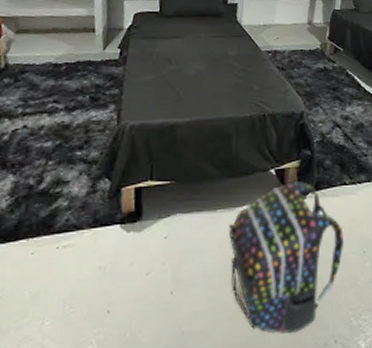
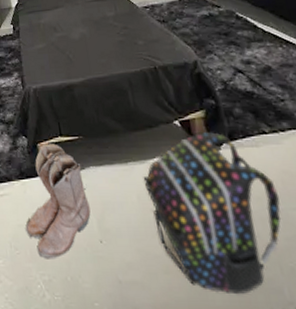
boots: none [87,188,167,316] -> present [25,143,91,259]

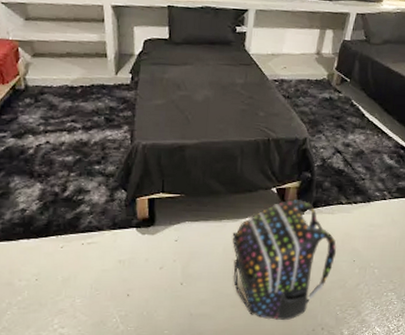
boots: present [25,143,91,259] -> none [110,198,178,298]

